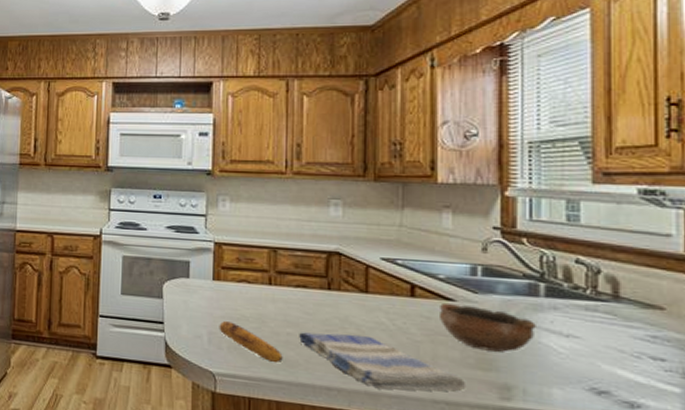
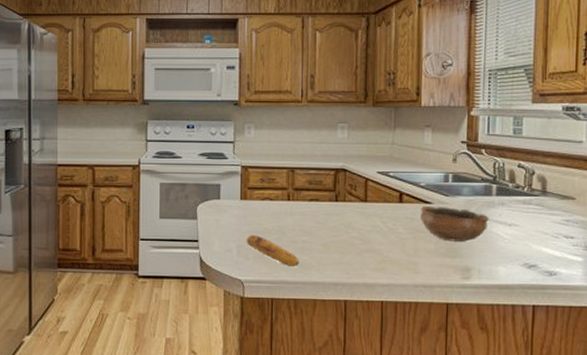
dish towel: present [299,332,467,392] -> none [312,237,439,280]

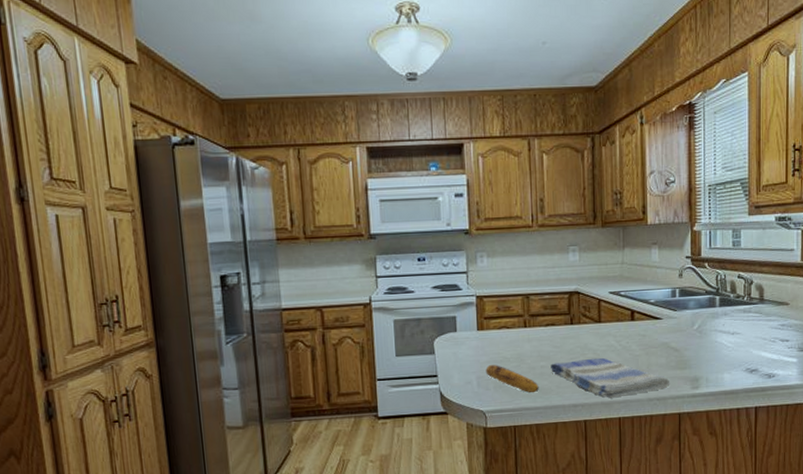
dish towel: none [312,237,439,280] -> present [551,357,670,398]
bowl: present [421,205,489,242] -> none [652,321,714,354]

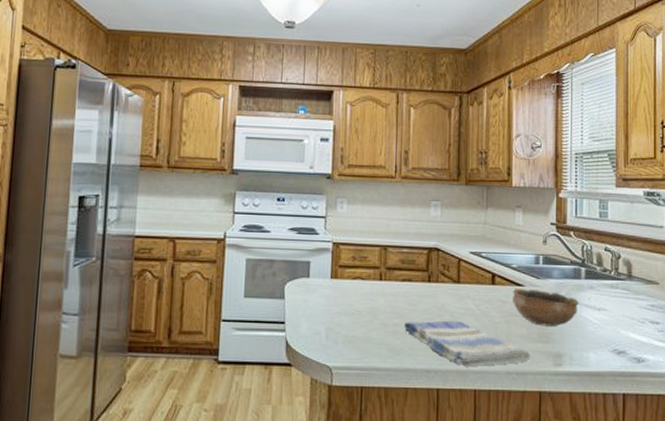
banana: present [485,365,539,393] -> none [335,317,391,353]
bowl: none [652,321,714,354] -> present [513,288,579,326]

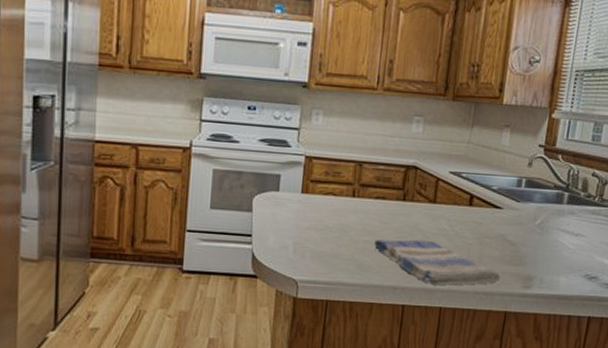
bowl: present [513,288,579,326] -> none [489,210,557,250]

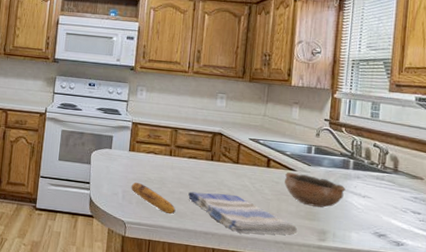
banana: none [304,232,359,269] -> present [131,182,176,215]
bowl: none [489,210,557,250] -> present [285,172,346,208]

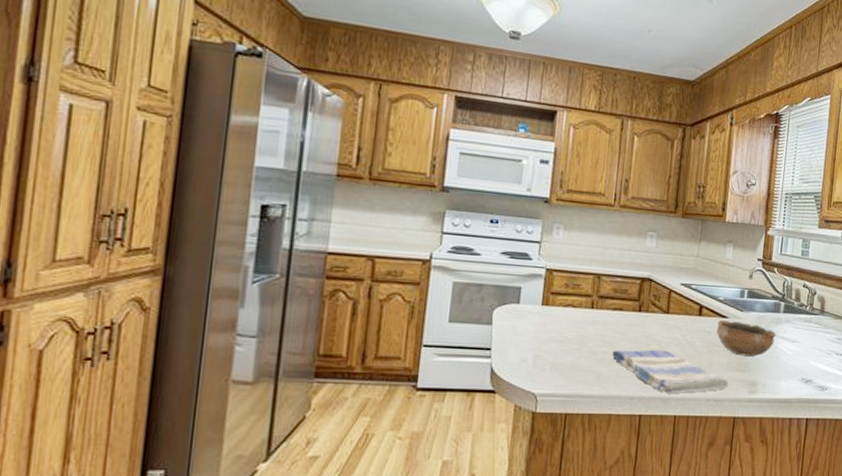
banana: present [131,182,176,215] -> none [544,344,598,380]

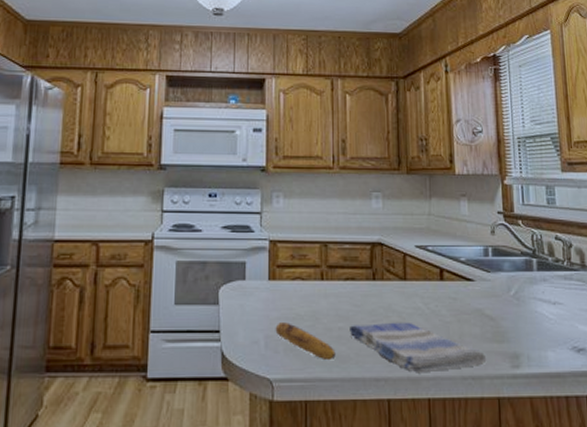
banana: none [544,344,598,380] -> present [275,323,336,361]
bowl: present [717,319,776,357] -> none [463,283,533,324]

